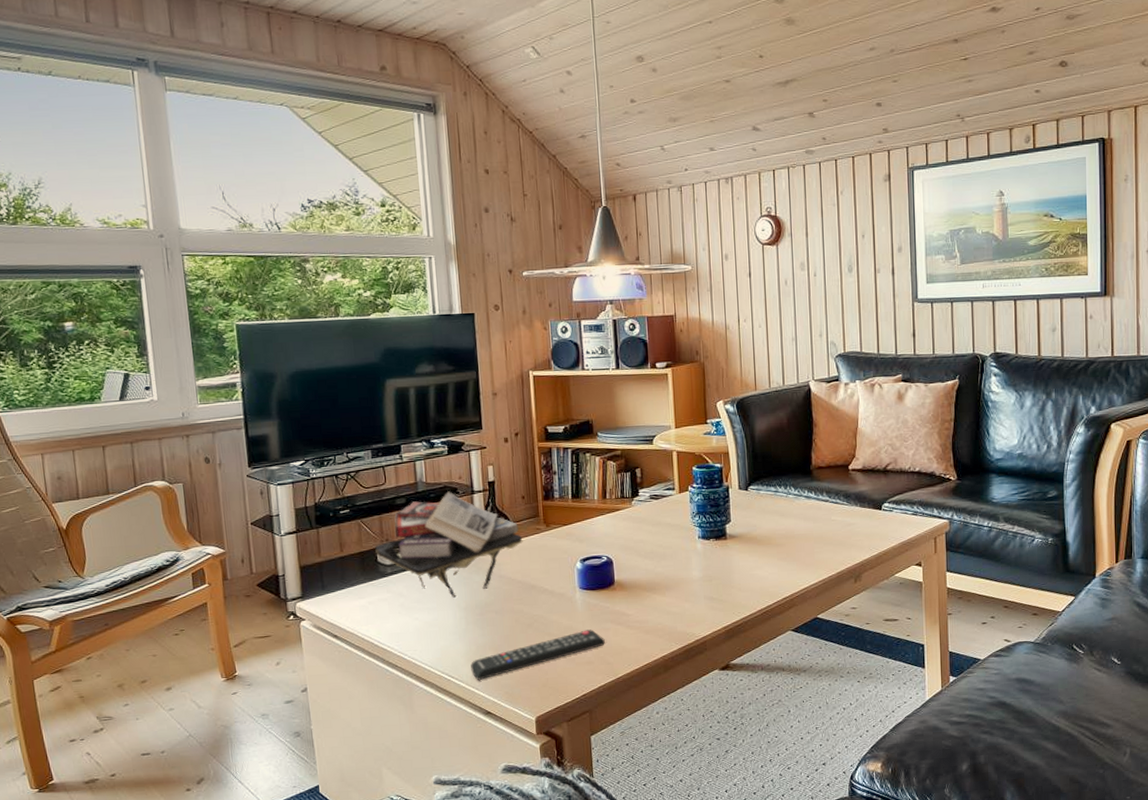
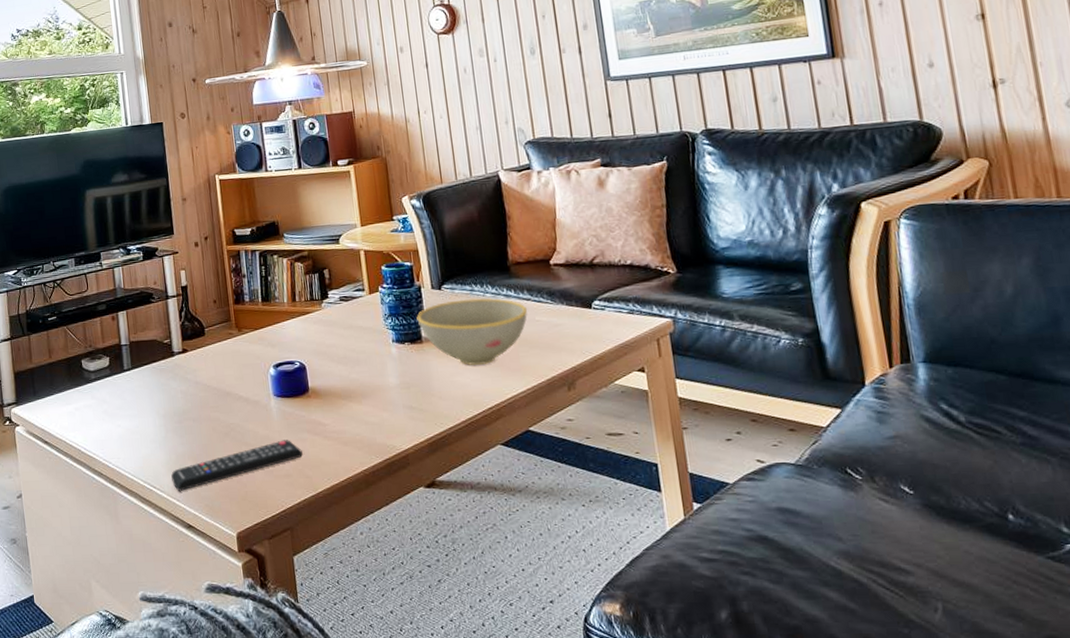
magazine: present [375,491,523,598] -> none [80,297,217,405]
bowl: none [723,499,825,560] -> present [416,298,528,365]

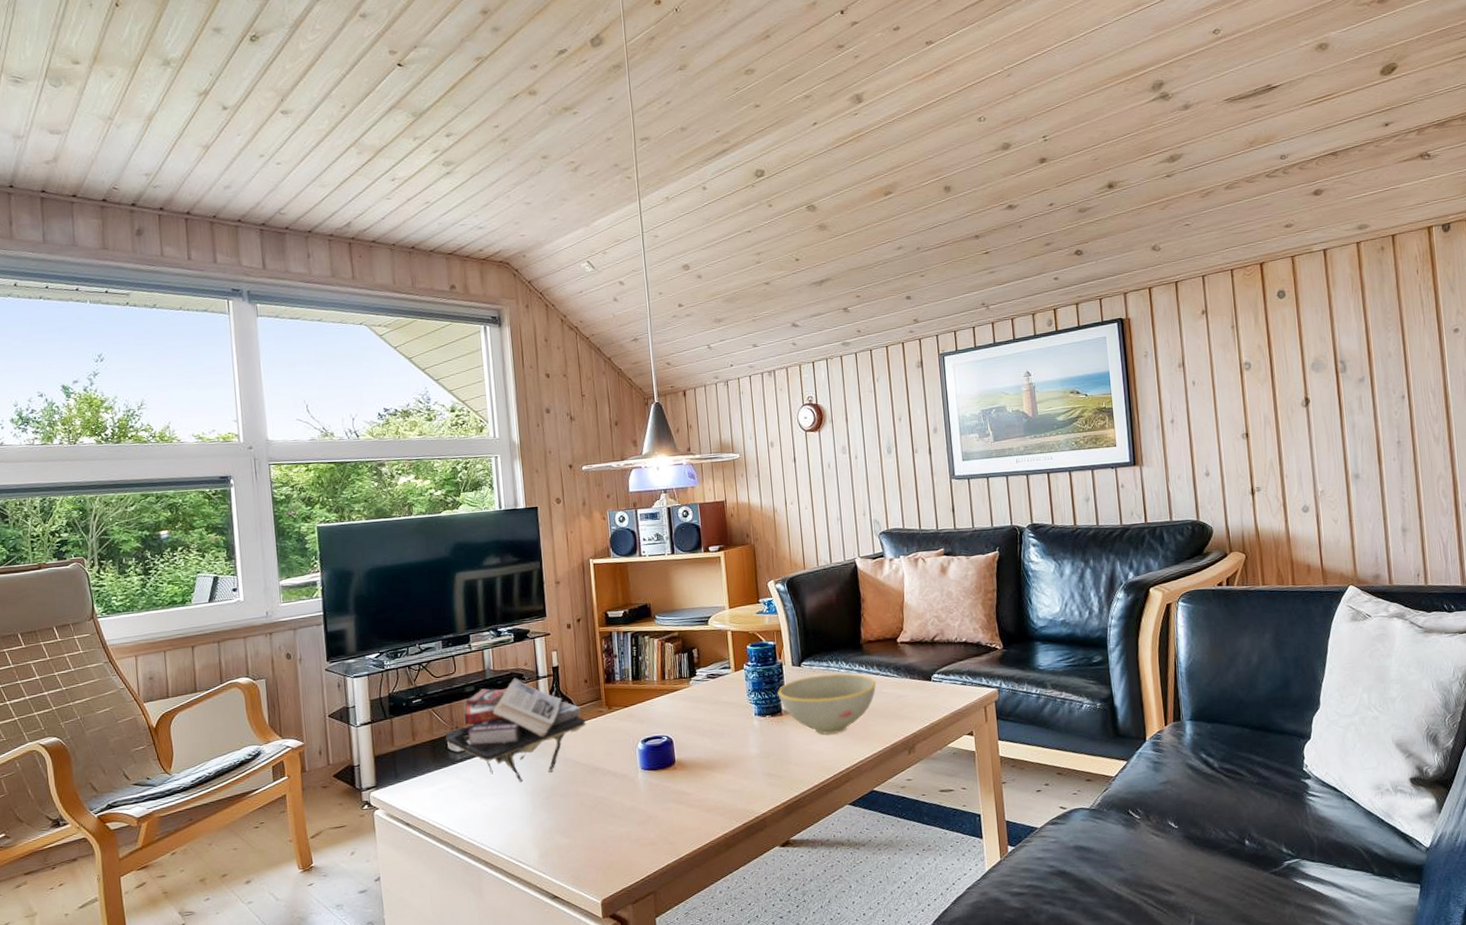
magazine: none [80,297,217,405] -> present [445,677,586,782]
remote control: present [171,440,303,491] -> none [537,809,667,864]

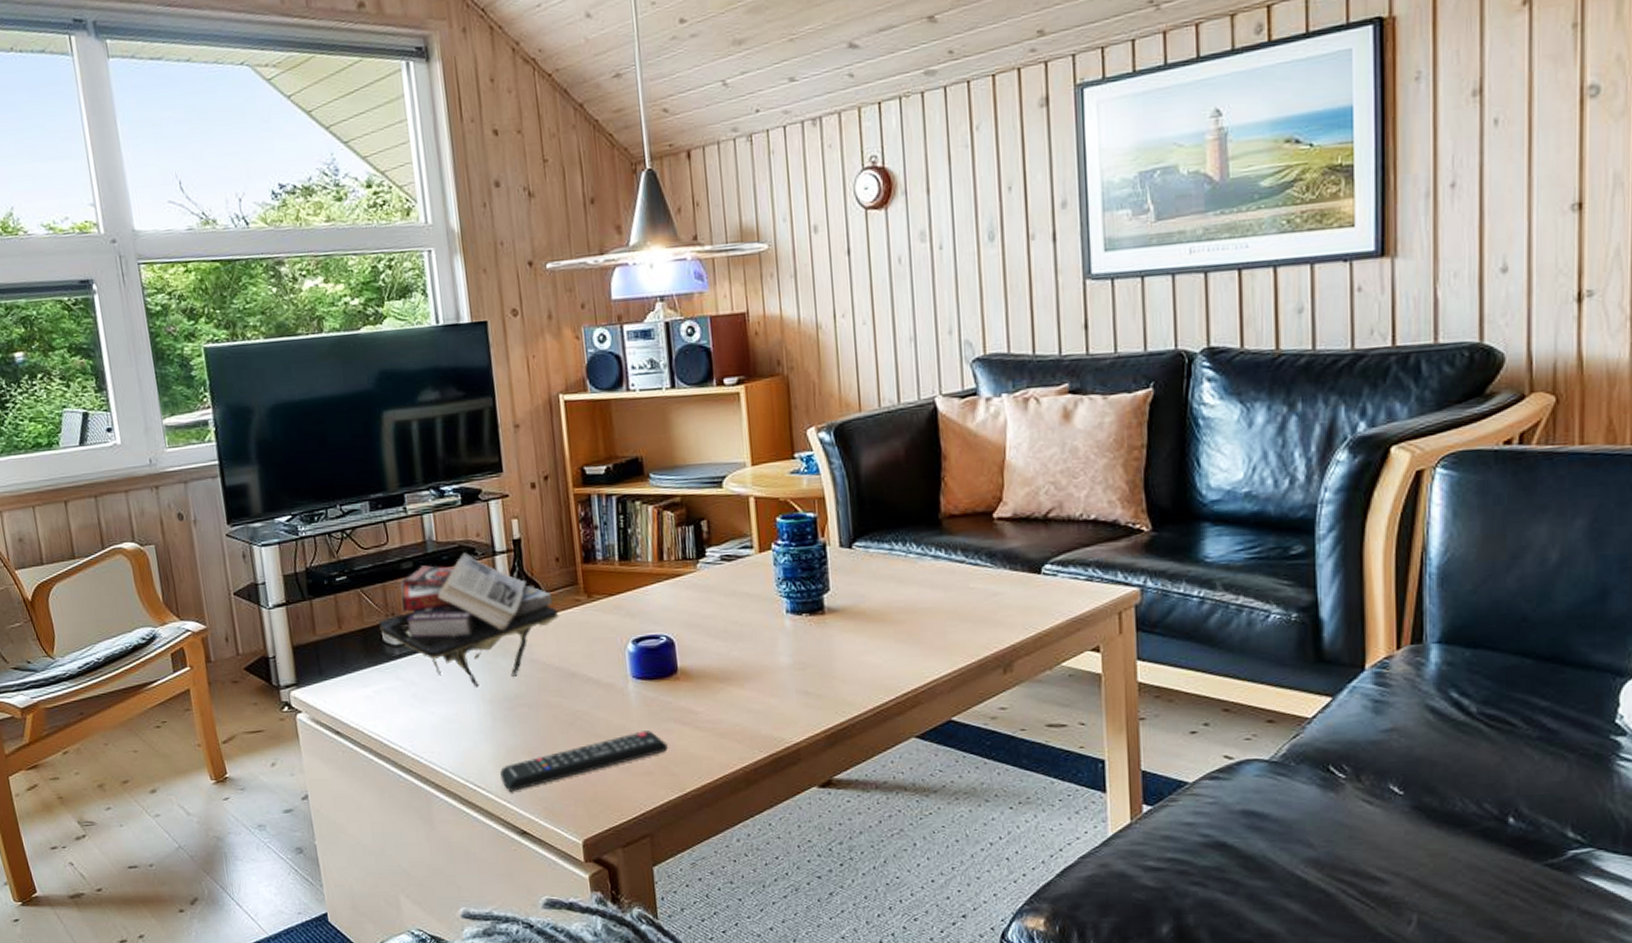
remote control: none [537,809,667,864] -> present [500,730,668,791]
bowl: present [777,673,877,735] -> none [818,559,961,642]

